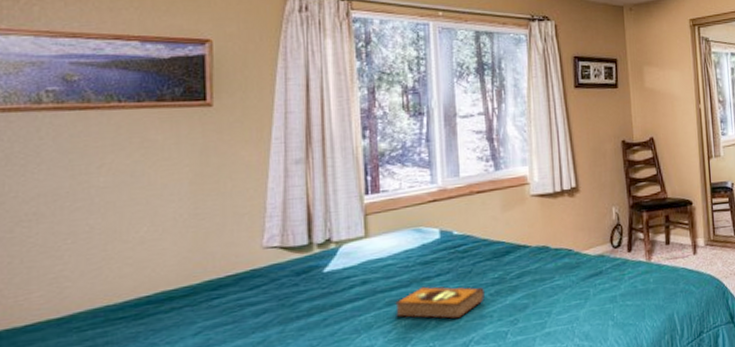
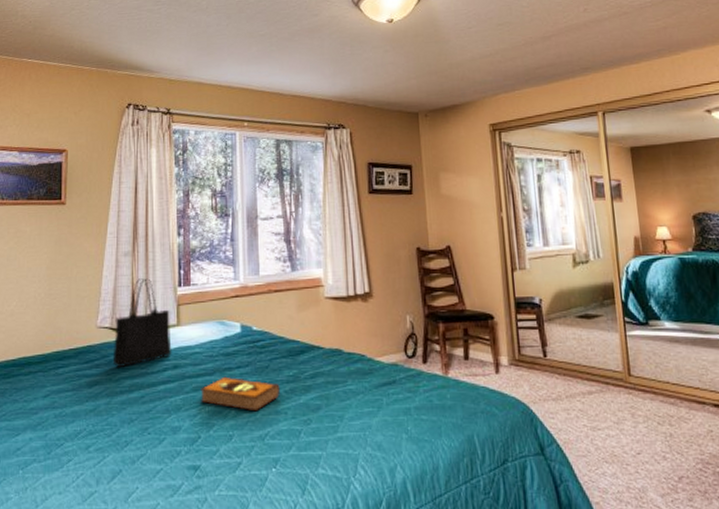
tote bag: none [284,188,360,290] -> present [113,278,172,367]

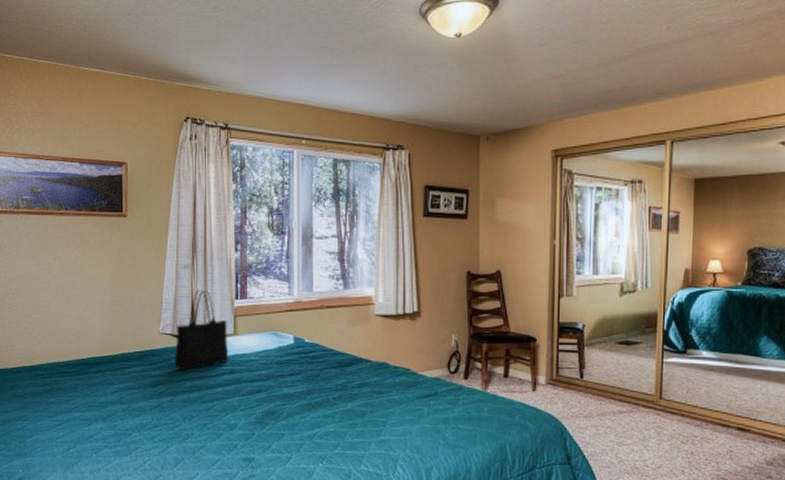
hardback book: present [201,376,280,412] -> none [255,382,328,415]

